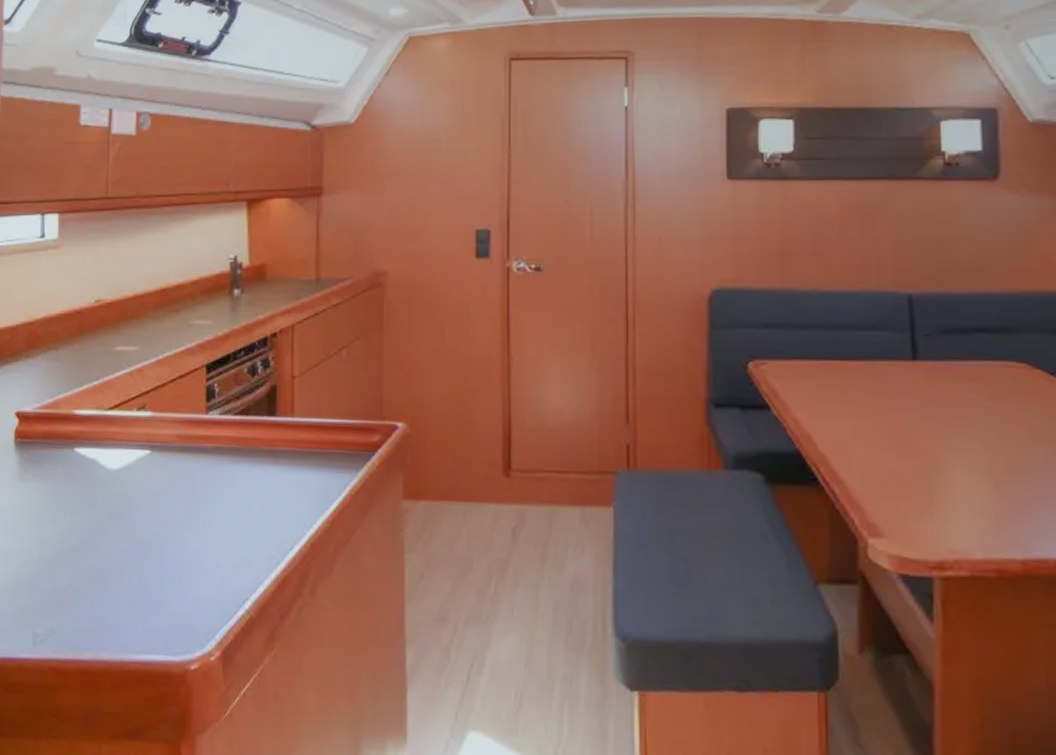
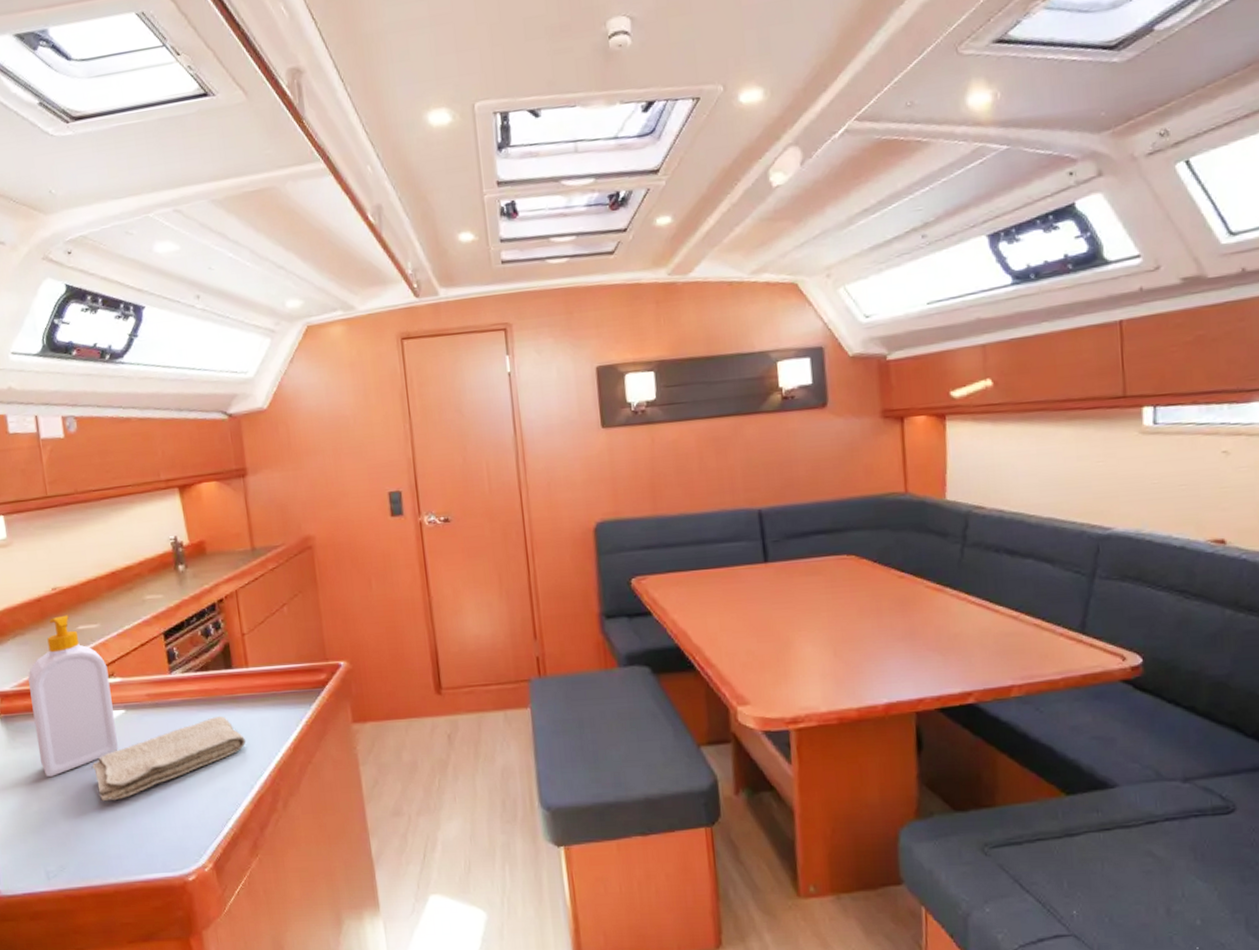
soap bottle: none [49,332,140,520] -> present [28,615,119,777]
washcloth: none [103,470,279,559] -> present [91,715,246,802]

